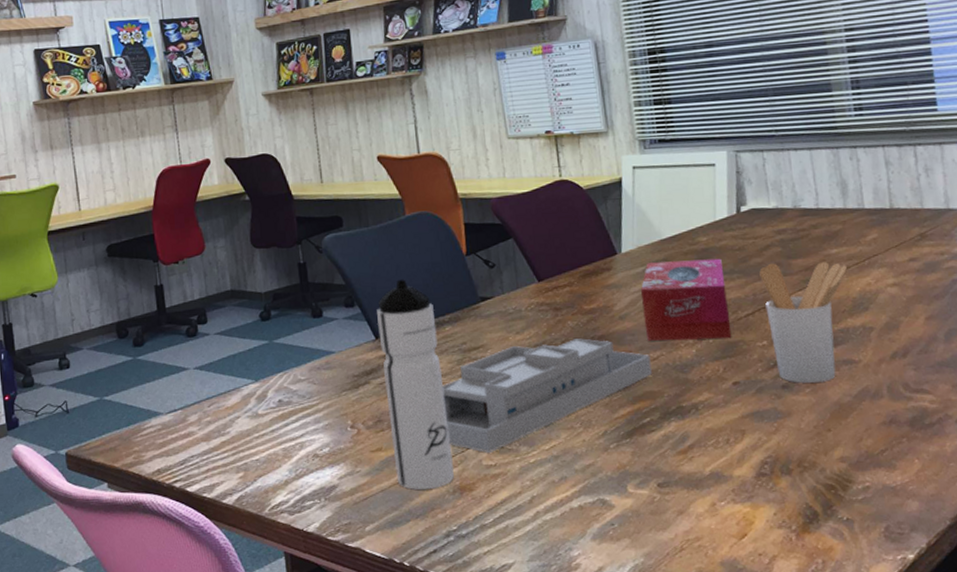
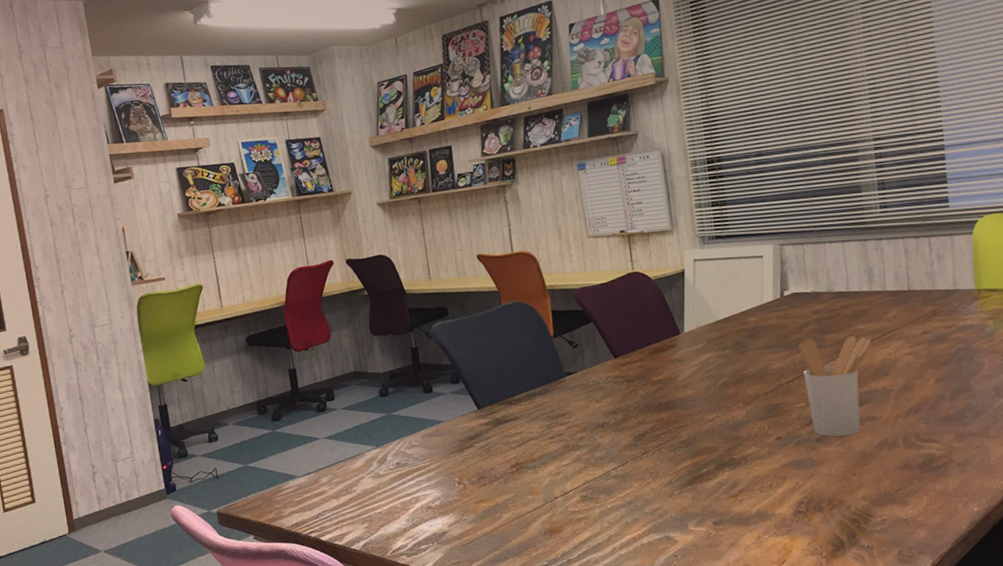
water bottle: present [377,279,454,490] -> none [478,359,545,533]
desk organizer: present [442,338,652,454] -> none [534,404,709,502]
tissue box: present [641,258,732,341] -> none [700,335,776,405]

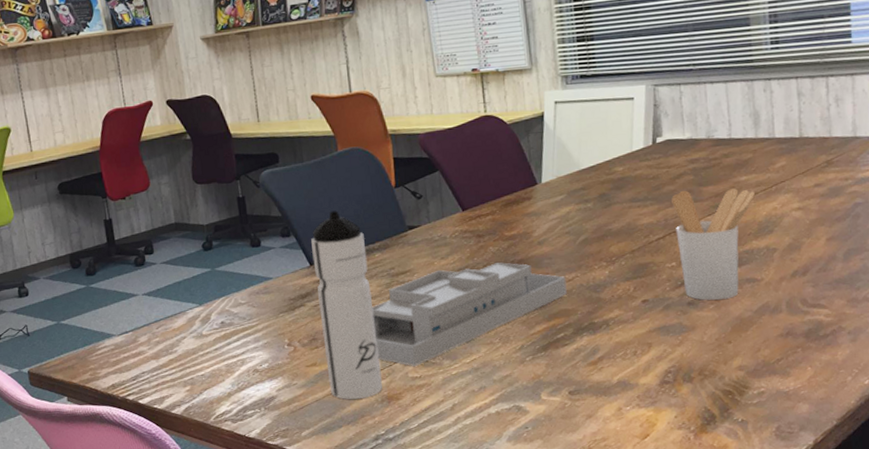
water bottle: none [478,359,545,533] -> present [311,210,382,399]
desk organizer: none [534,404,709,502] -> present [372,262,567,367]

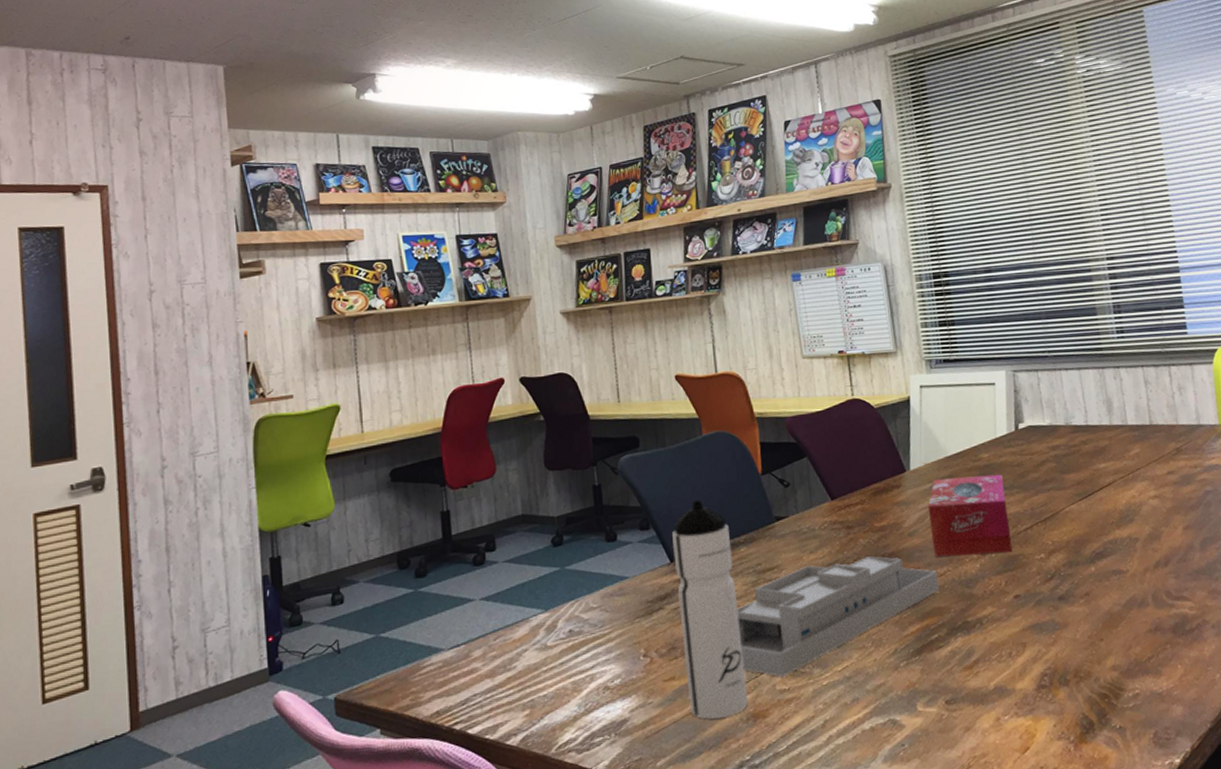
tissue box: none [559,187,643,264] -> present [928,474,1013,557]
utensil holder: present [671,188,756,300] -> none [1036,476,1115,594]

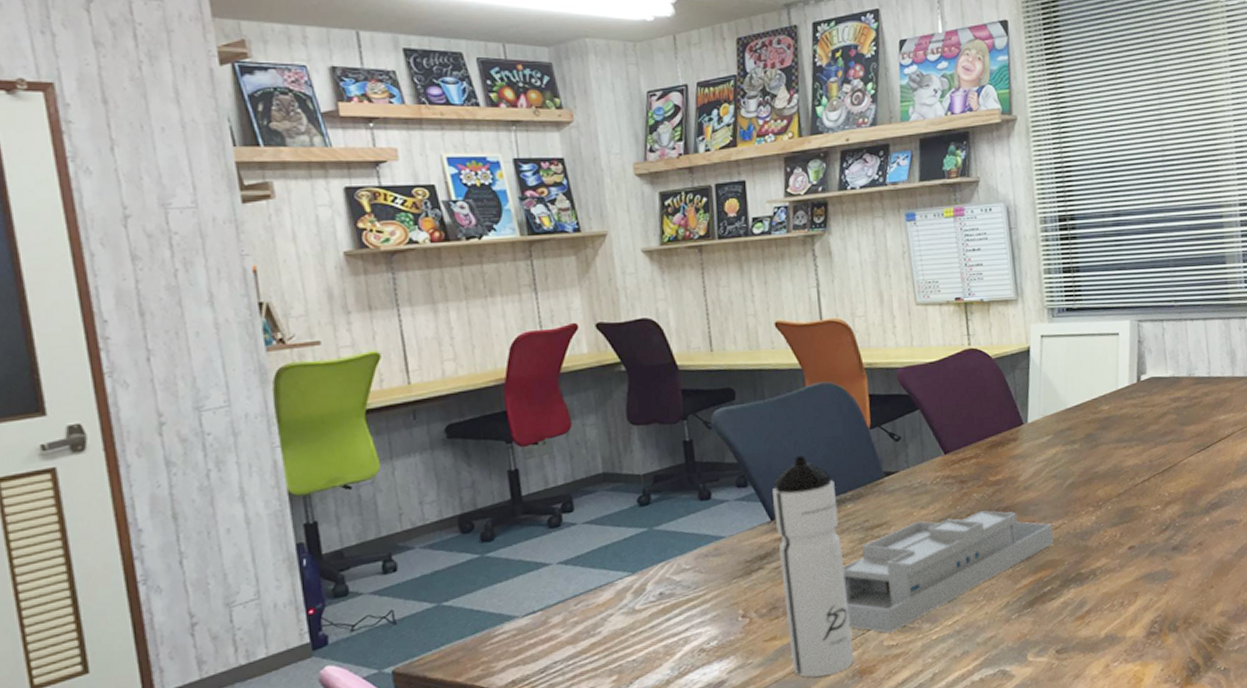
tissue box: present [928,474,1013,557] -> none [1046,426,1129,510]

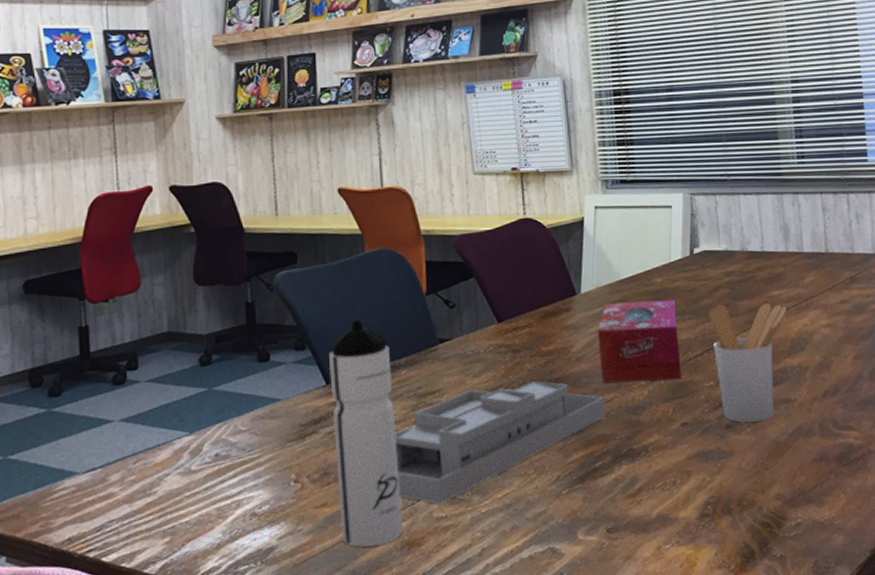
tissue box: none [1046,426,1129,510] -> present [598,299,682,383]
utensil holder: none [1156,428,1234,544] -> present [709,303,788,423]

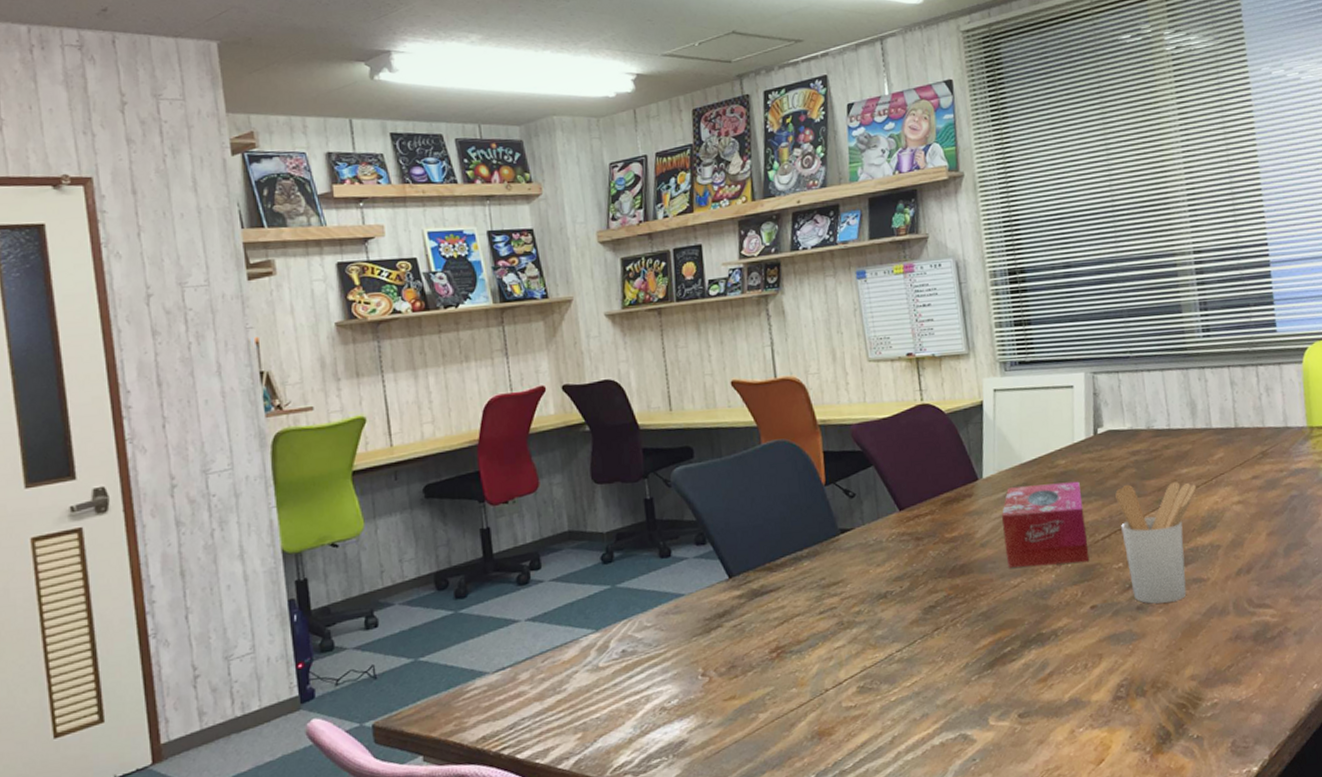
water bottle: present [329,320,403,547] -> none [730,512,812,739]
desk organizer: present [395,381,606,505] -> none [800,568,1013,695]

